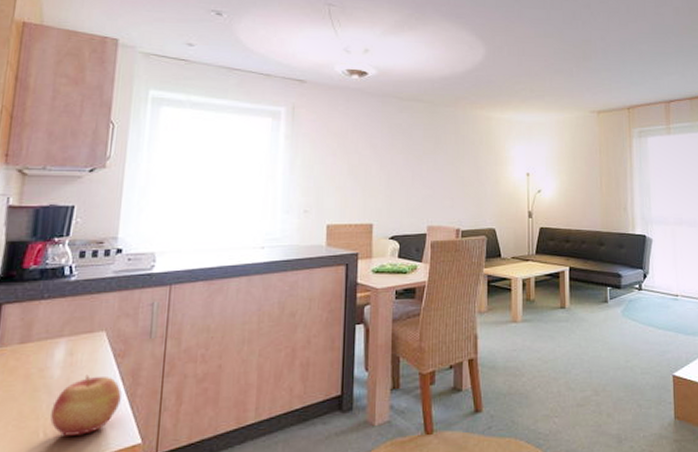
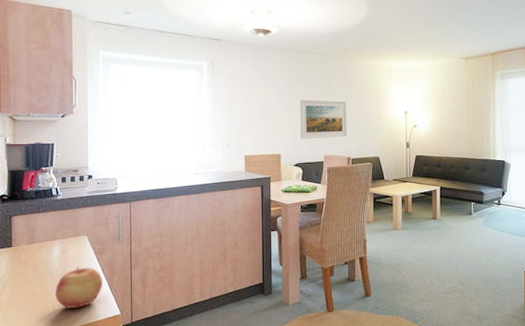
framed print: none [399,156,457,205] -> present [300,99,347,139]

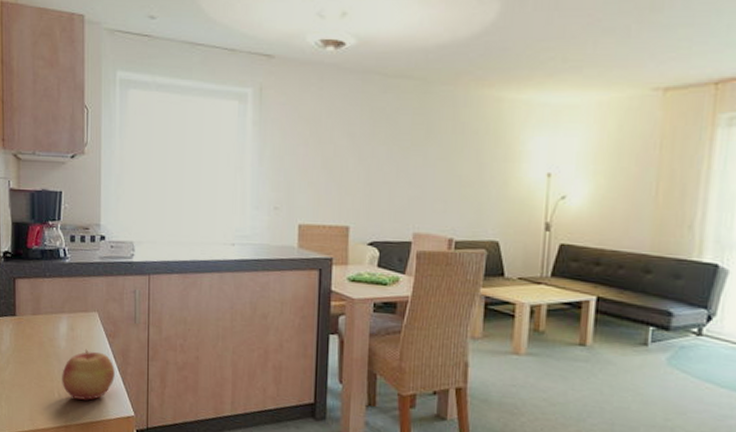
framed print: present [300,99,347,139] -> none [380,148,453,208]

